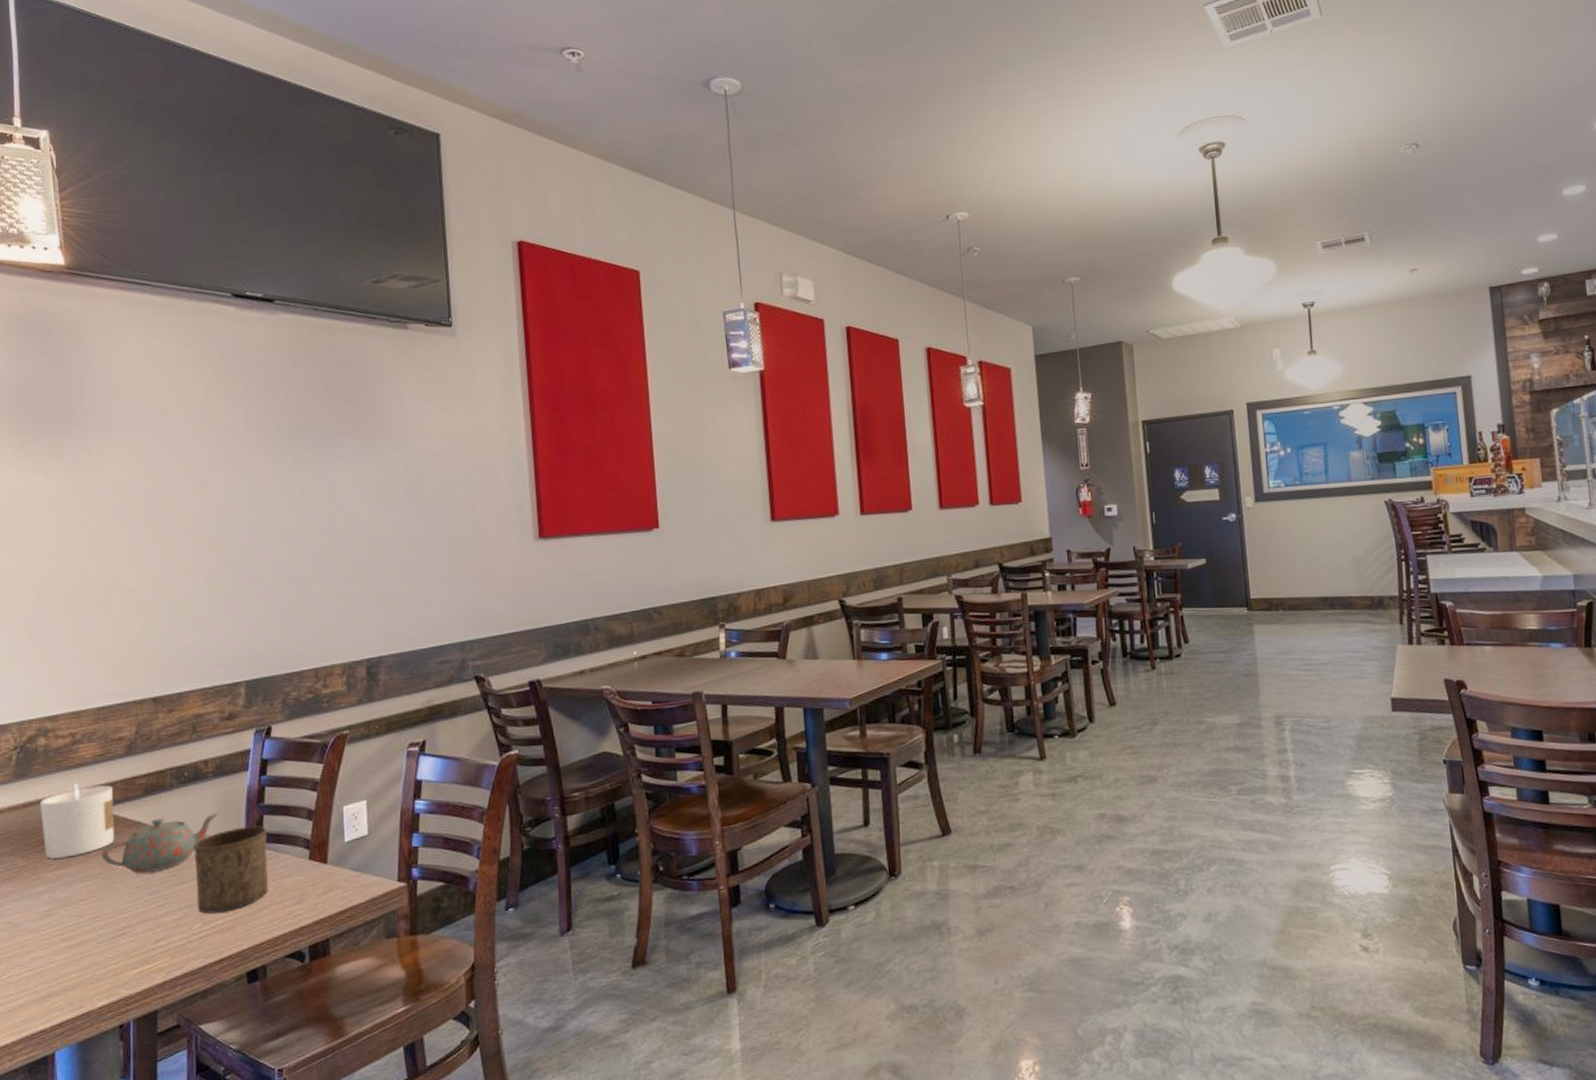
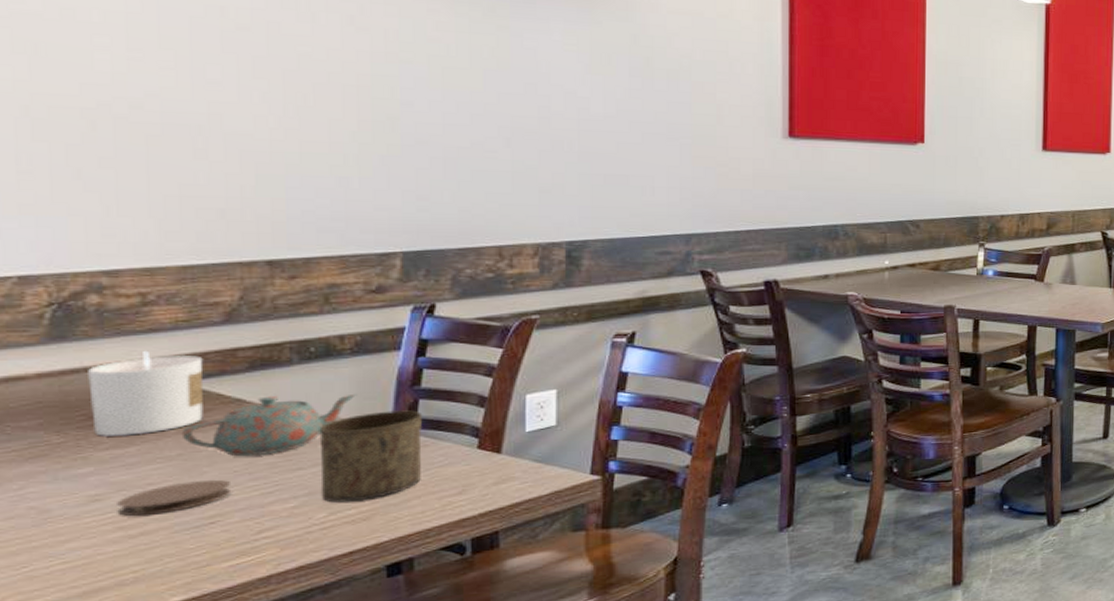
coaster: none [61,894,135,929] -> present [117,479,230,516]

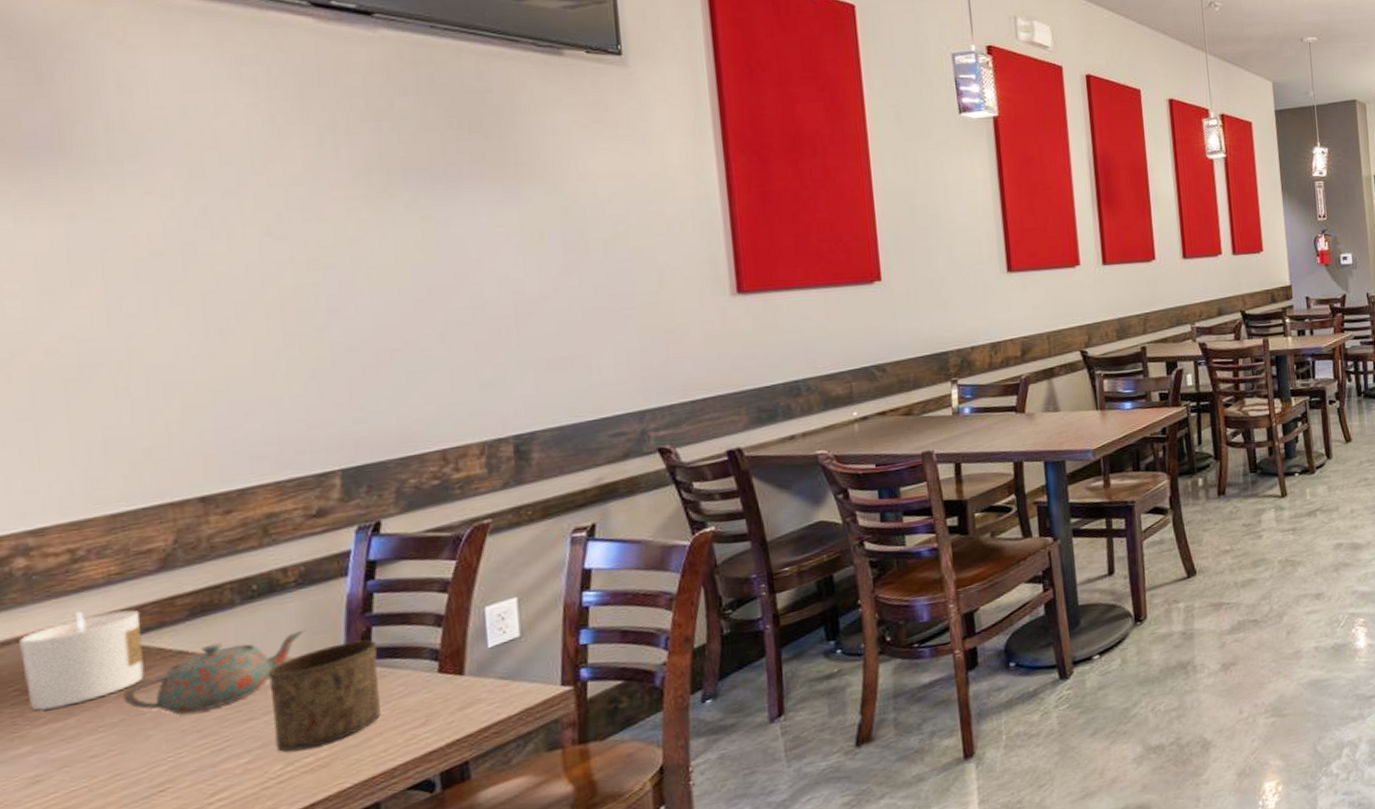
coaster: present [117,479,230,516] -> none [59,741,179,795]

